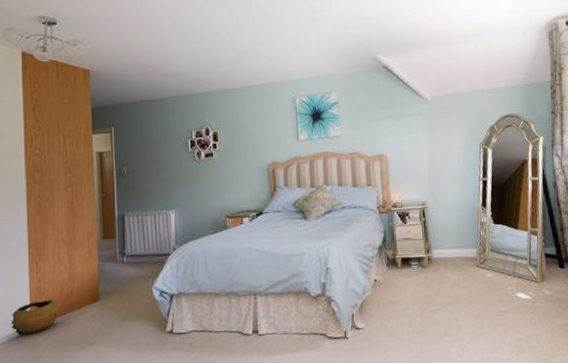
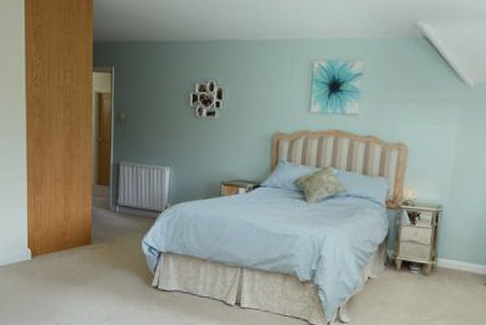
clay pot: present [11,300,60,336] -> none [10,233,54,264]

